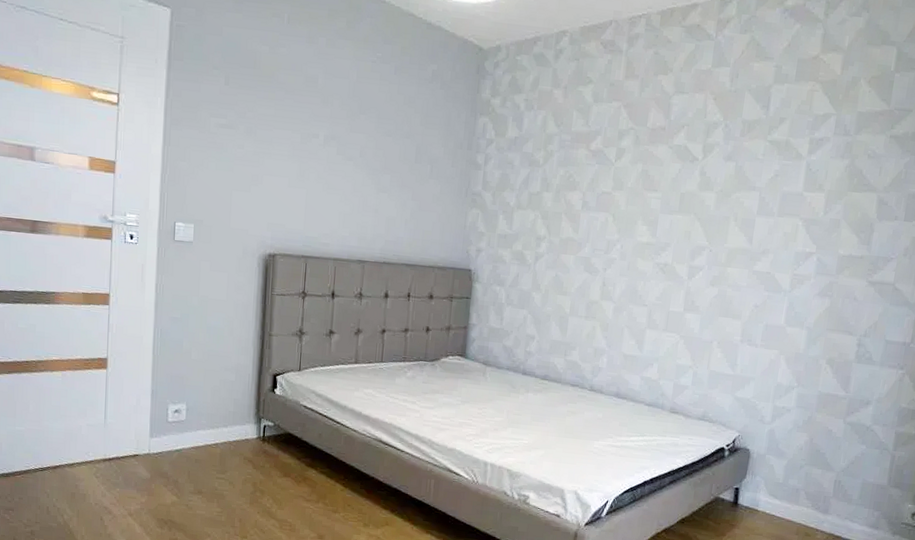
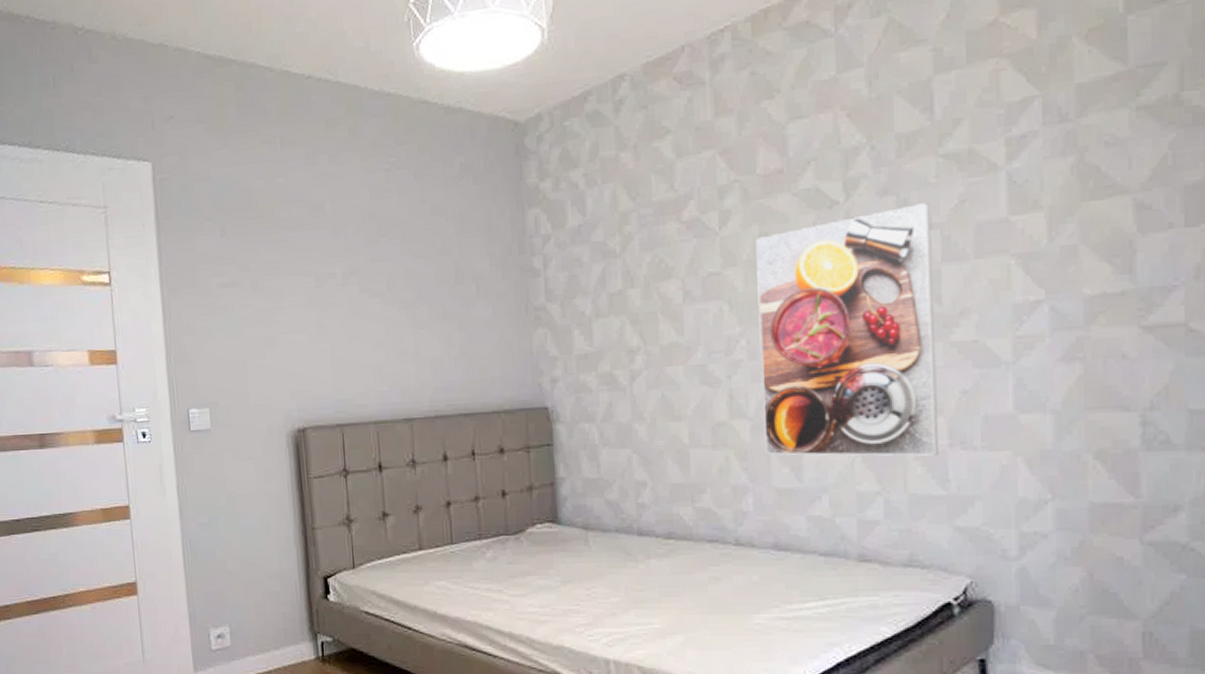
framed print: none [621,171,756,347] -> present [756,203,938,456]

